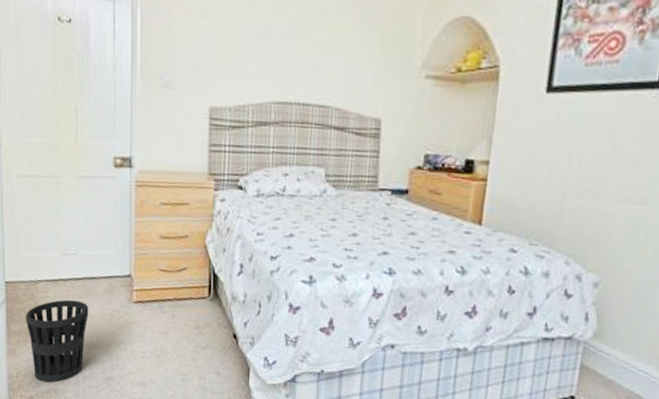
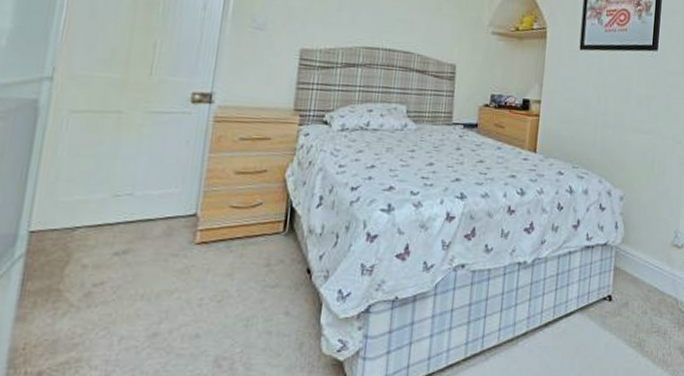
wastebasket: present [26,299,89,383] -> none [49,246,139,351]

